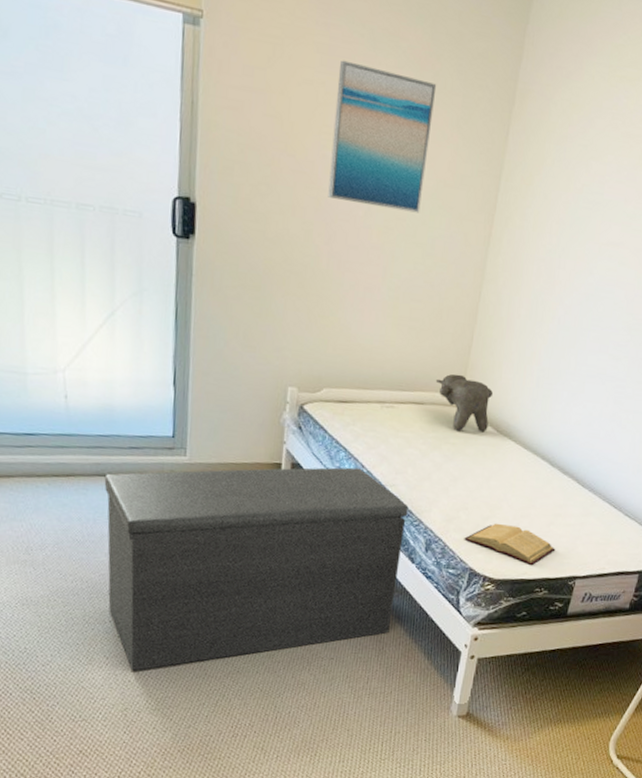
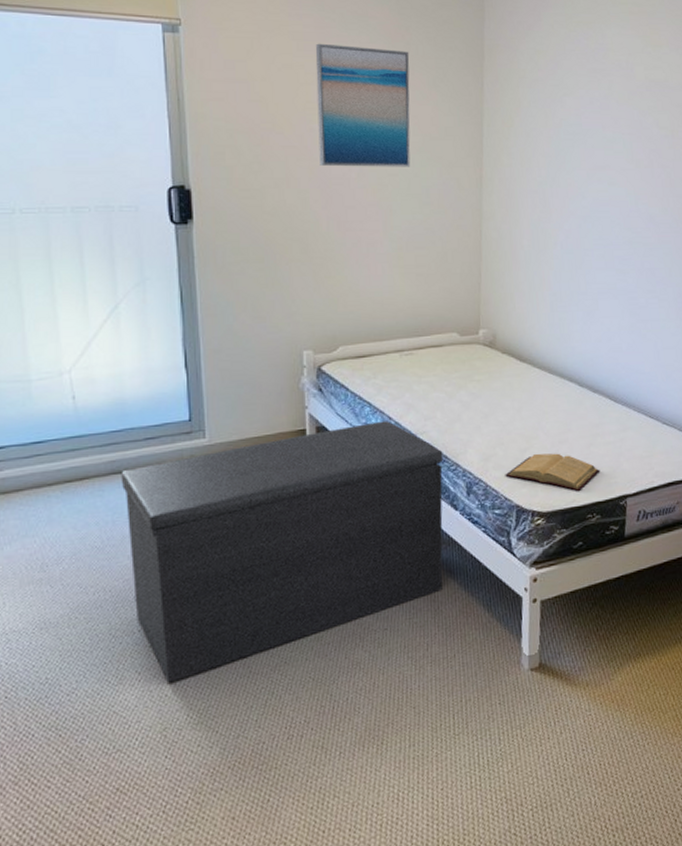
teddy bear: present [435,374,493,433] -> none [450,311,510,367]

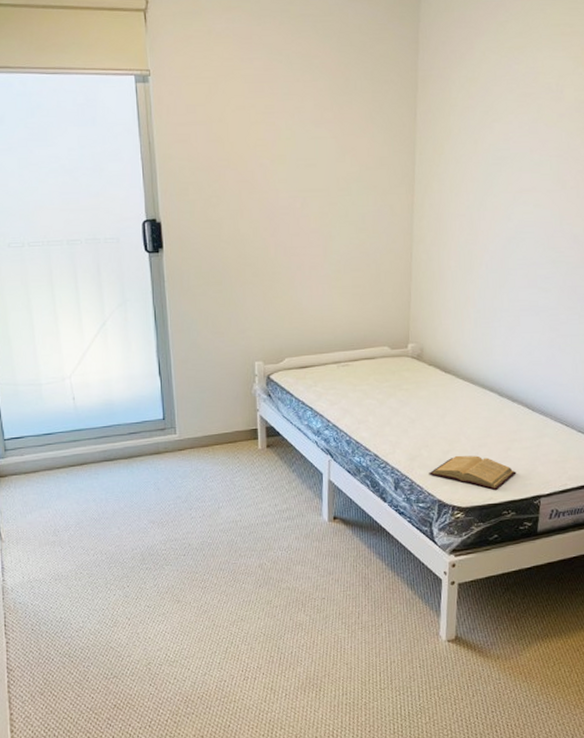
bench: present [121,421,444,683] -> none [111,423,375,628]
wall art: present [315,43,411,167] -> none [264,84,349,198]

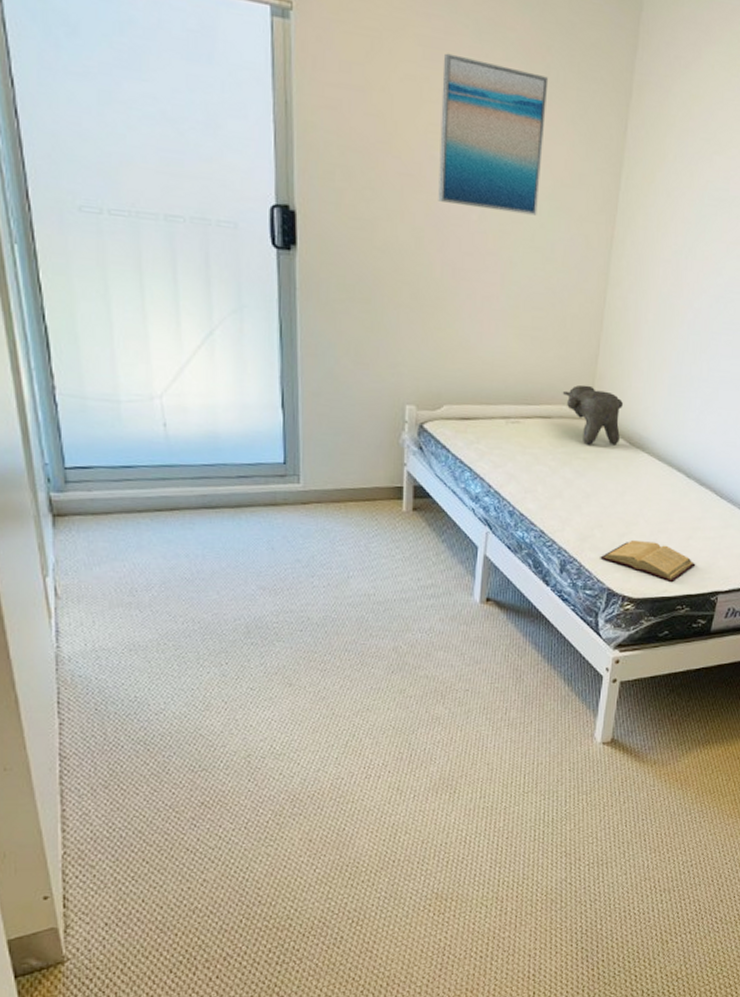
wall art: none [264,84,349,198] -> present [438,53,549,216]
teddy bear: none [382,327,436,378] -> present [562,385,623,445]

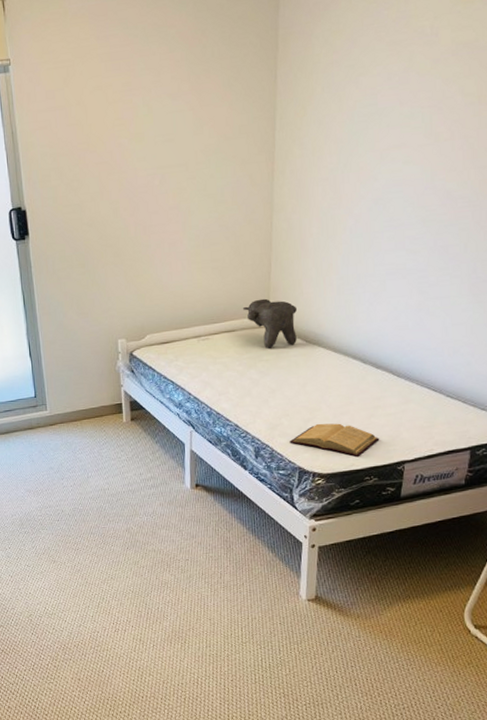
wall art: present [438,53,549,216] -> none [121,55,207,177]

